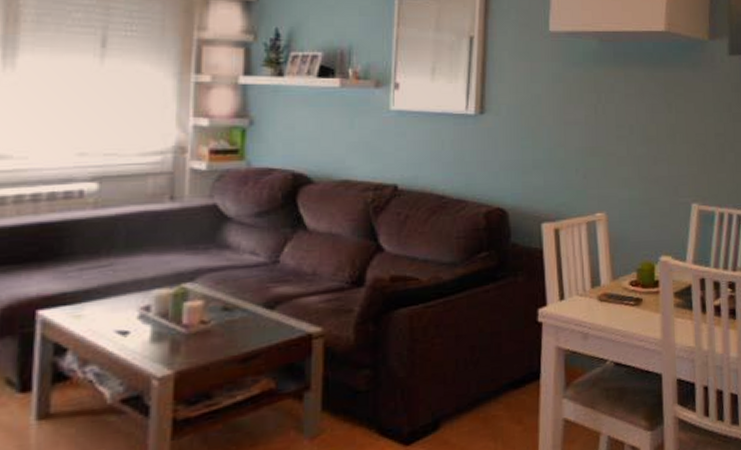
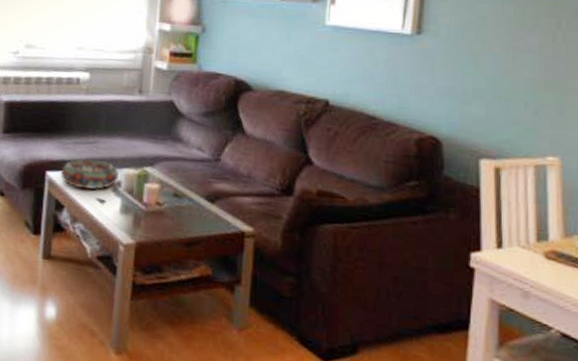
decorative bowl: none [60,285,146,324] -> present [61,158,119,190]

